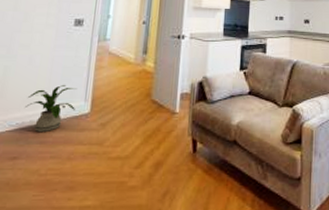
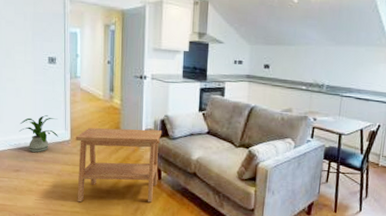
side table: none [89,94,200,193] -> present [75,127,162,203]

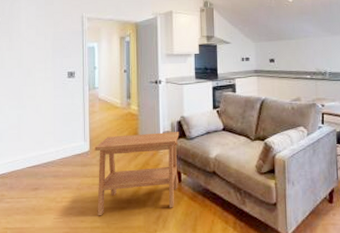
house plant: present [18,115,58,152] -> none [38,128,77,167]

